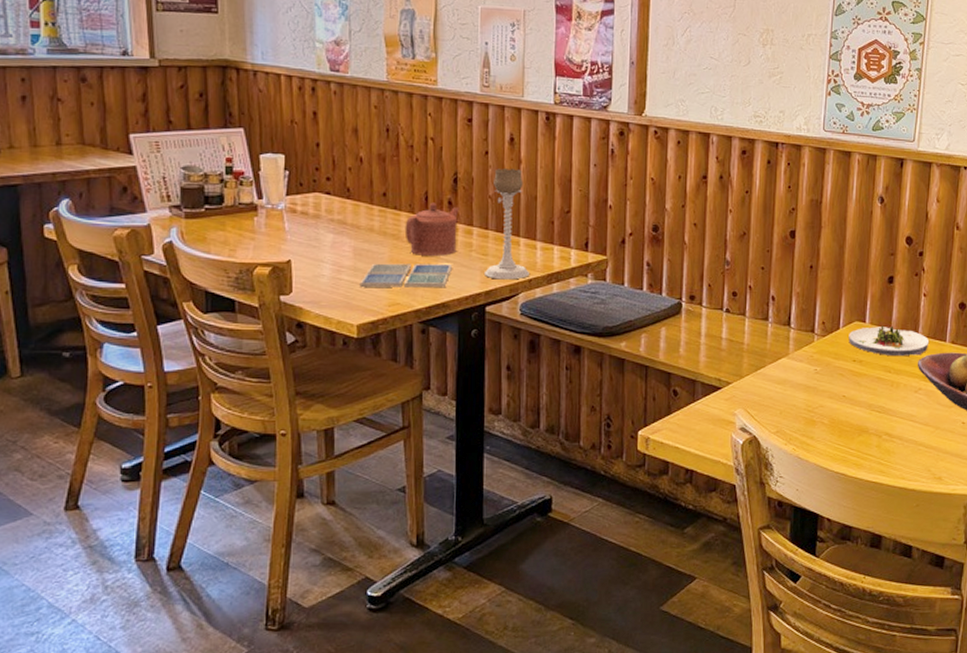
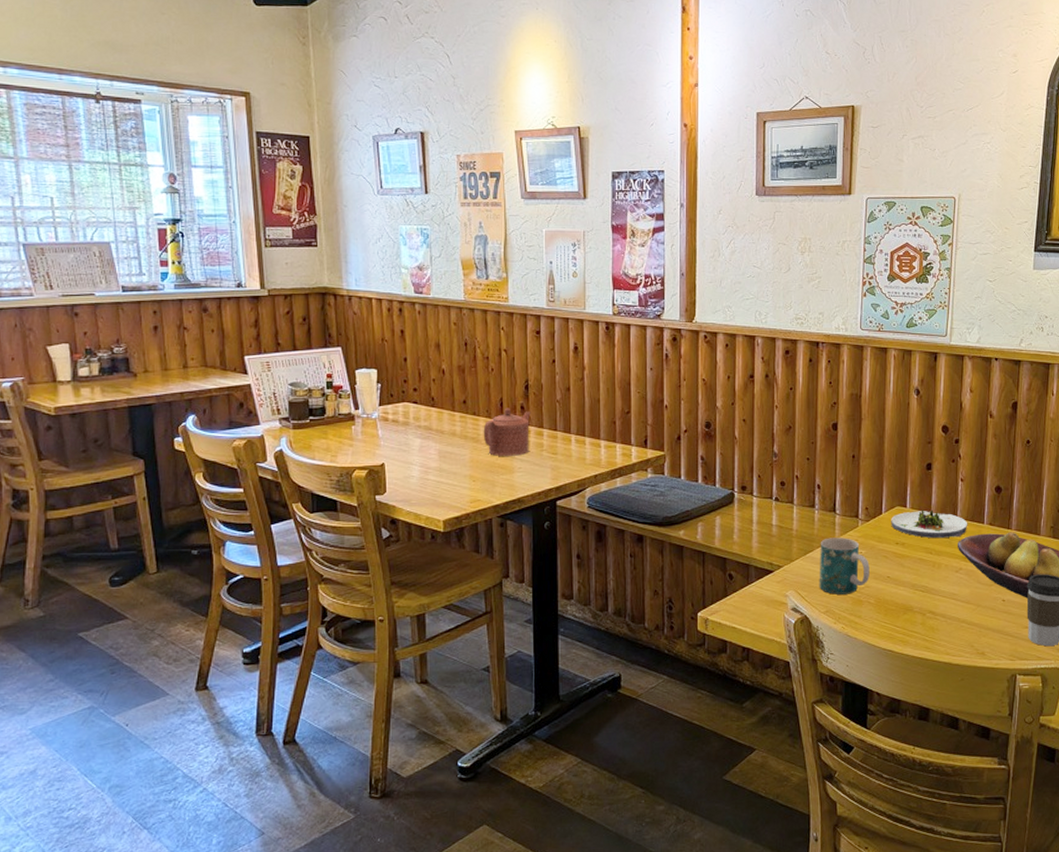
drink coaster: present [359,263,452,288] -> none [444,464,525,486]
candle holder: present [483,168,529,280] -> none [554,375,595,476]
mug: none [770,353,824,414] -> present [819,537,870,595]

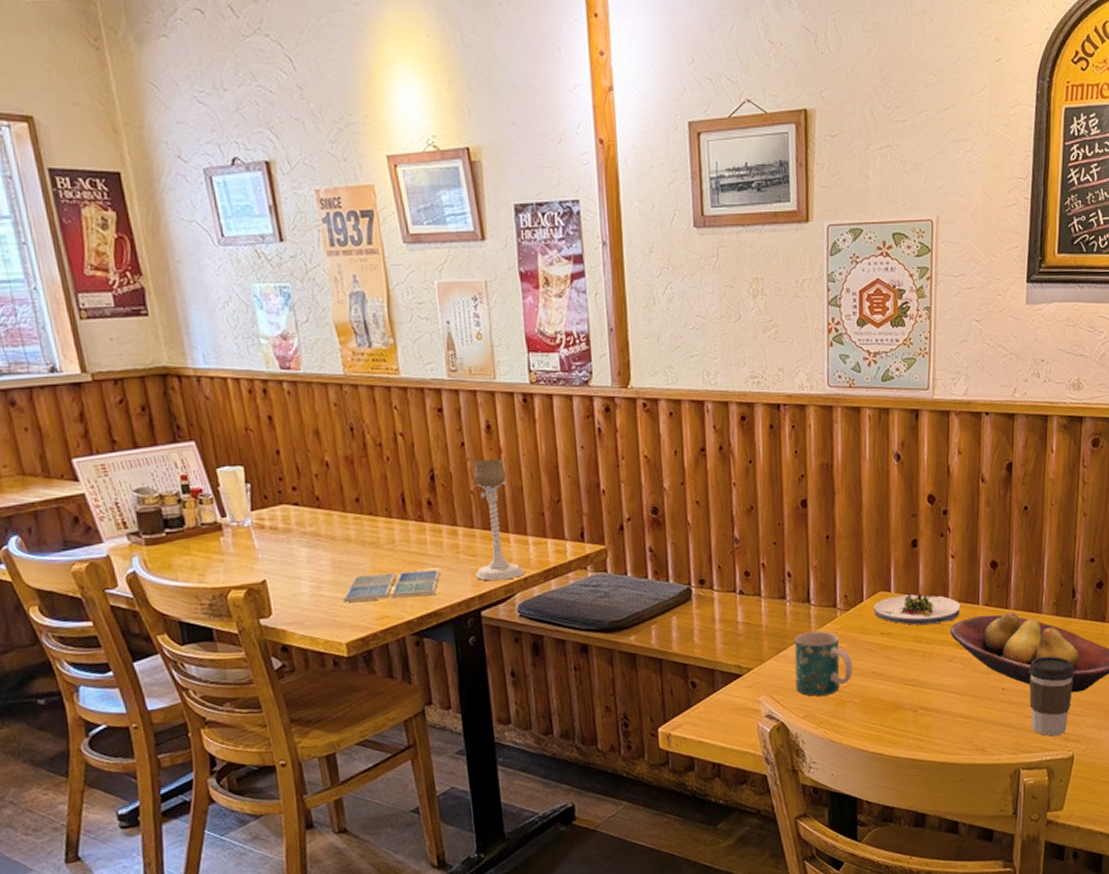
drink coaster: none [444,464,525,486] -> present [343,569,440,602]
teapot: present [483,408,531,456] -> none [383,504,443,563]
candle holder: none [554,375,595,476] -> present [473,459,524,581]

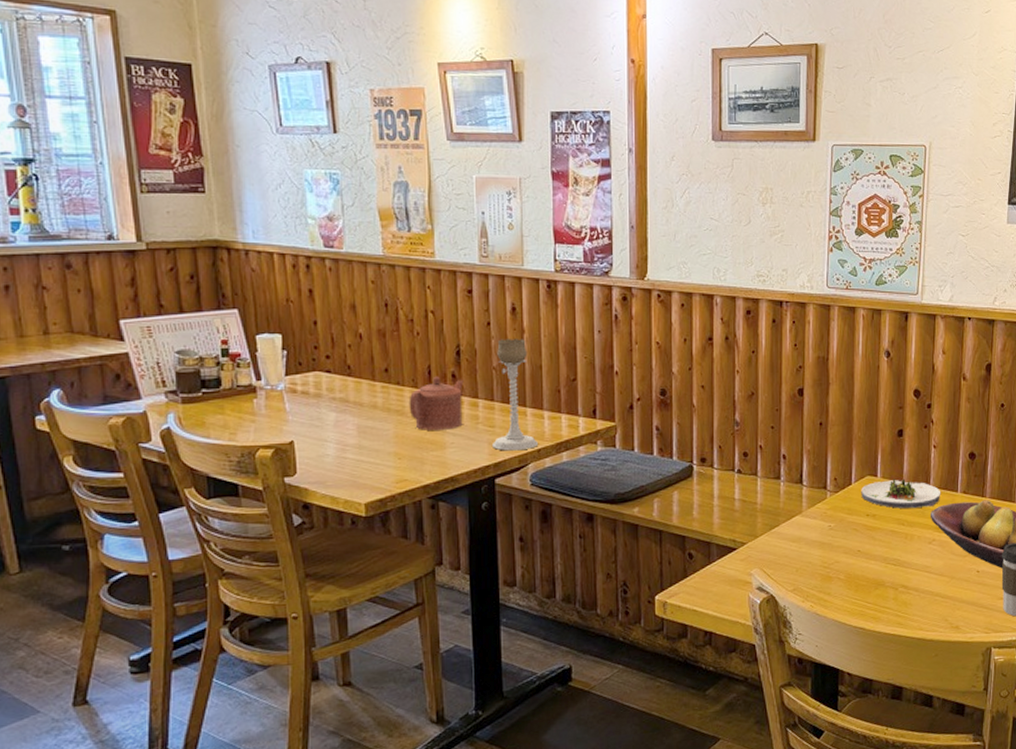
drink coaster: present [343,569,440,602] -> none [365,438,459,465]
teapot: none [383,504,443,563] -> present [409,376,464,430]
mug: present [794,631,853,697] -> none [785,510,839,571]

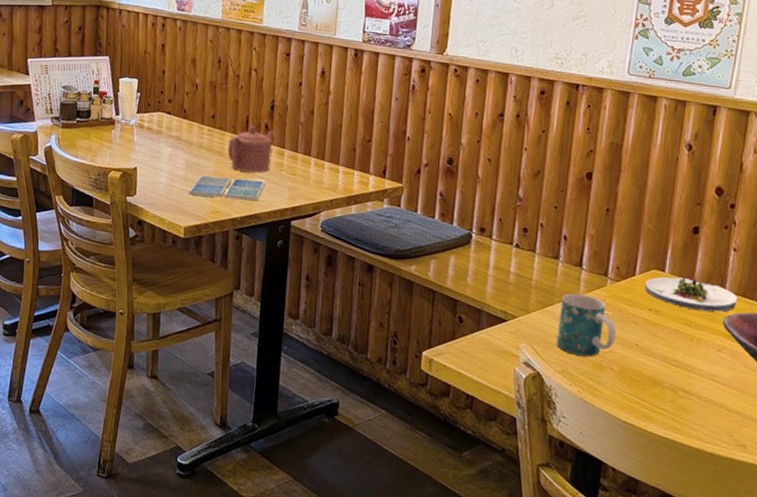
drink coaster: none [365,438,459,465] -> present [188,175,265,201]
candle holder: present [491,339,538,451] -> none [291,98,331,199]
mug: none [785,510,839,571] -> present [556,293,616,357]

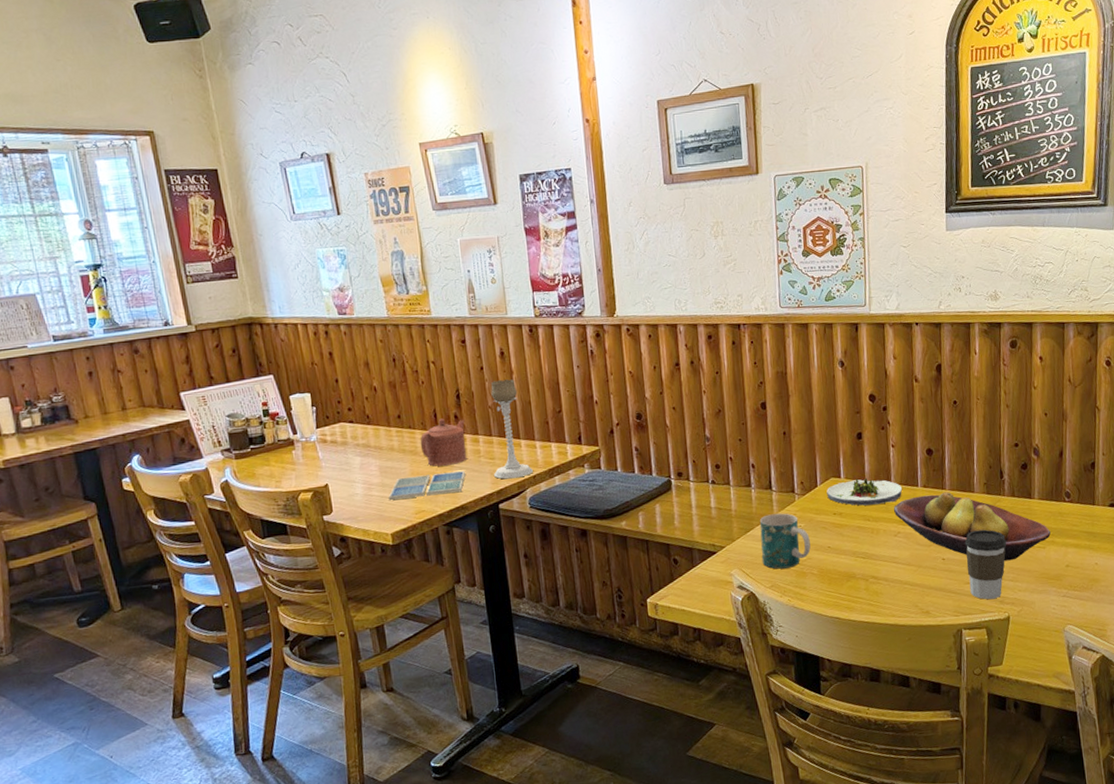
candle holder: none [291,98,331,199] -> present [490,379,533,479]

